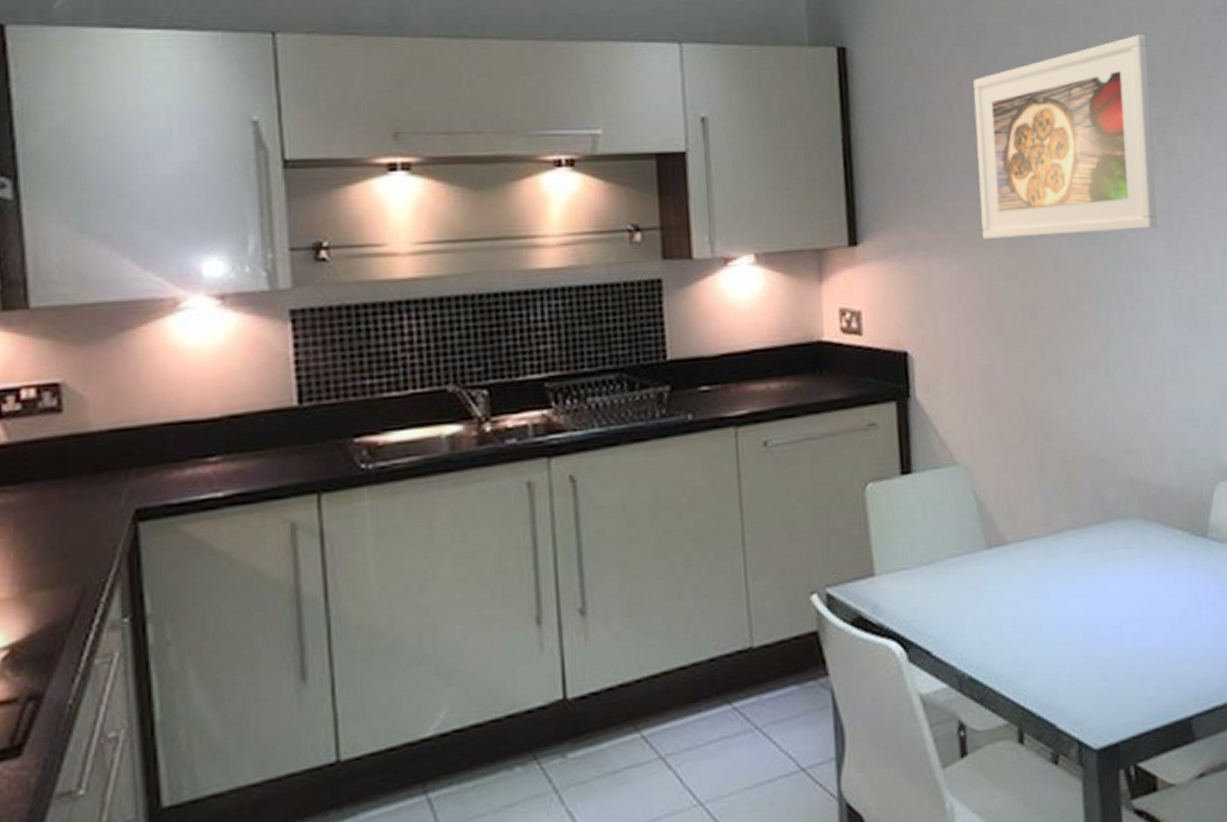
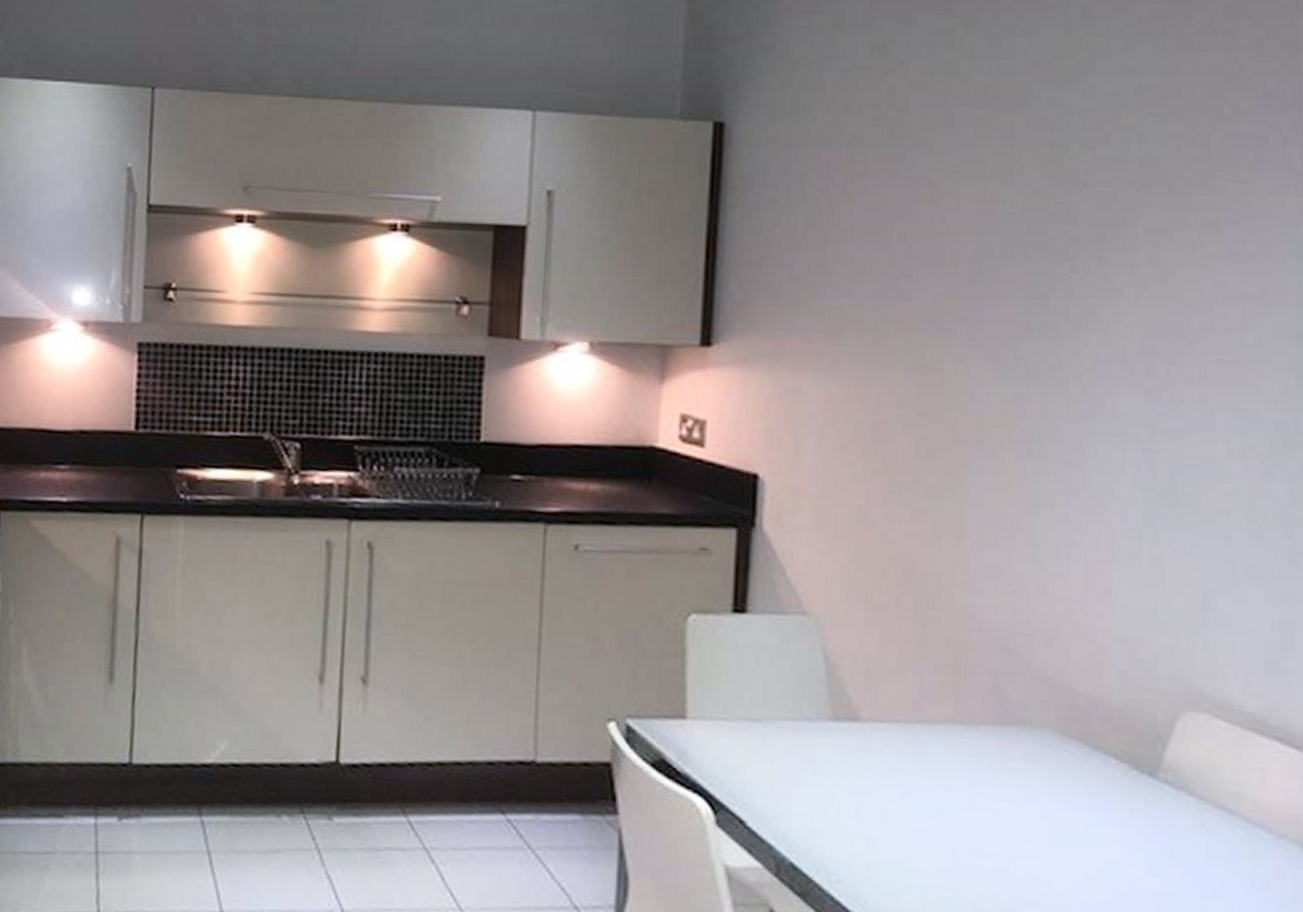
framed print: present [973,35,1158,240] -> none [874,122,1146,370]

